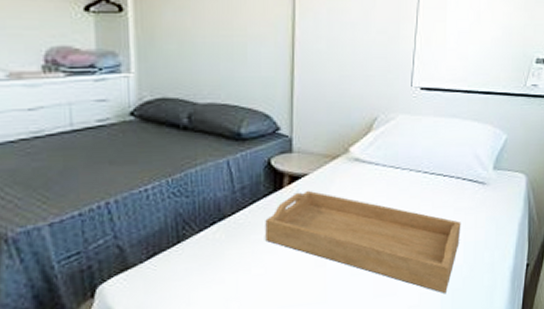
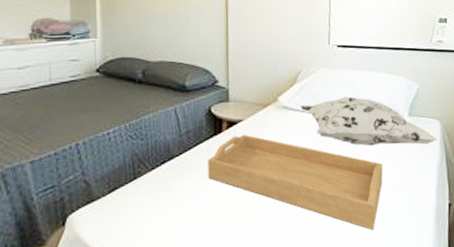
decorative pillow: none [375,147,522,203] -> present [301,96,438,146]

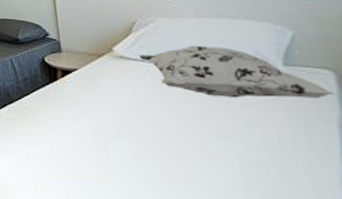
serving tray: present [208,134,383,230] -> none [46,82,257,191]

